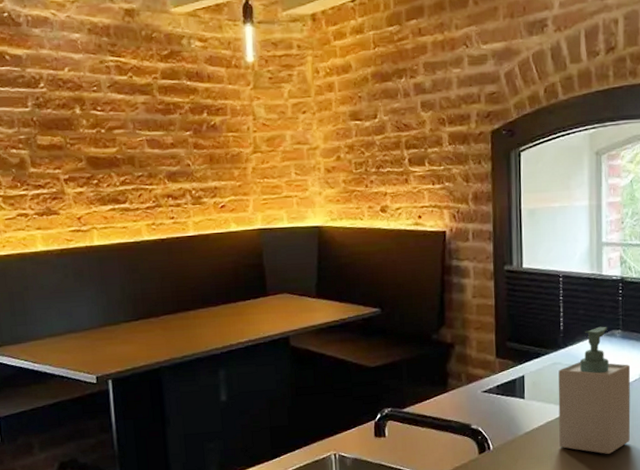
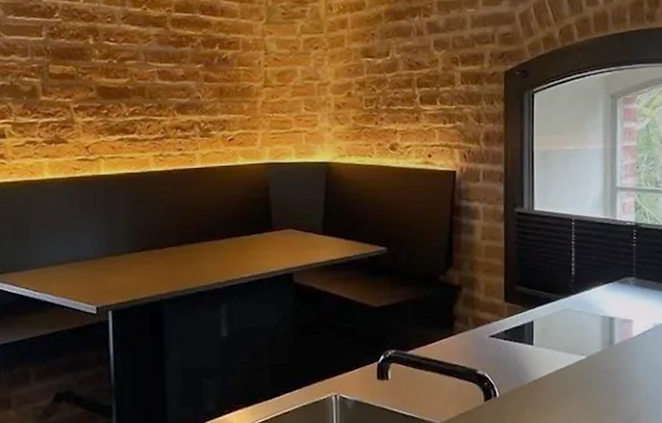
soap bottle: present [558,326,631,454] -> none [568,273,644,406]

